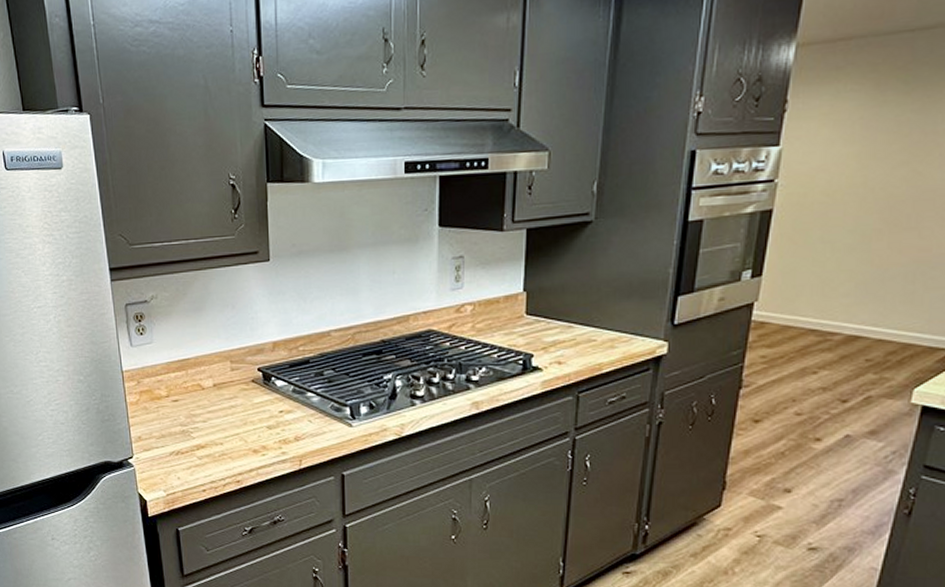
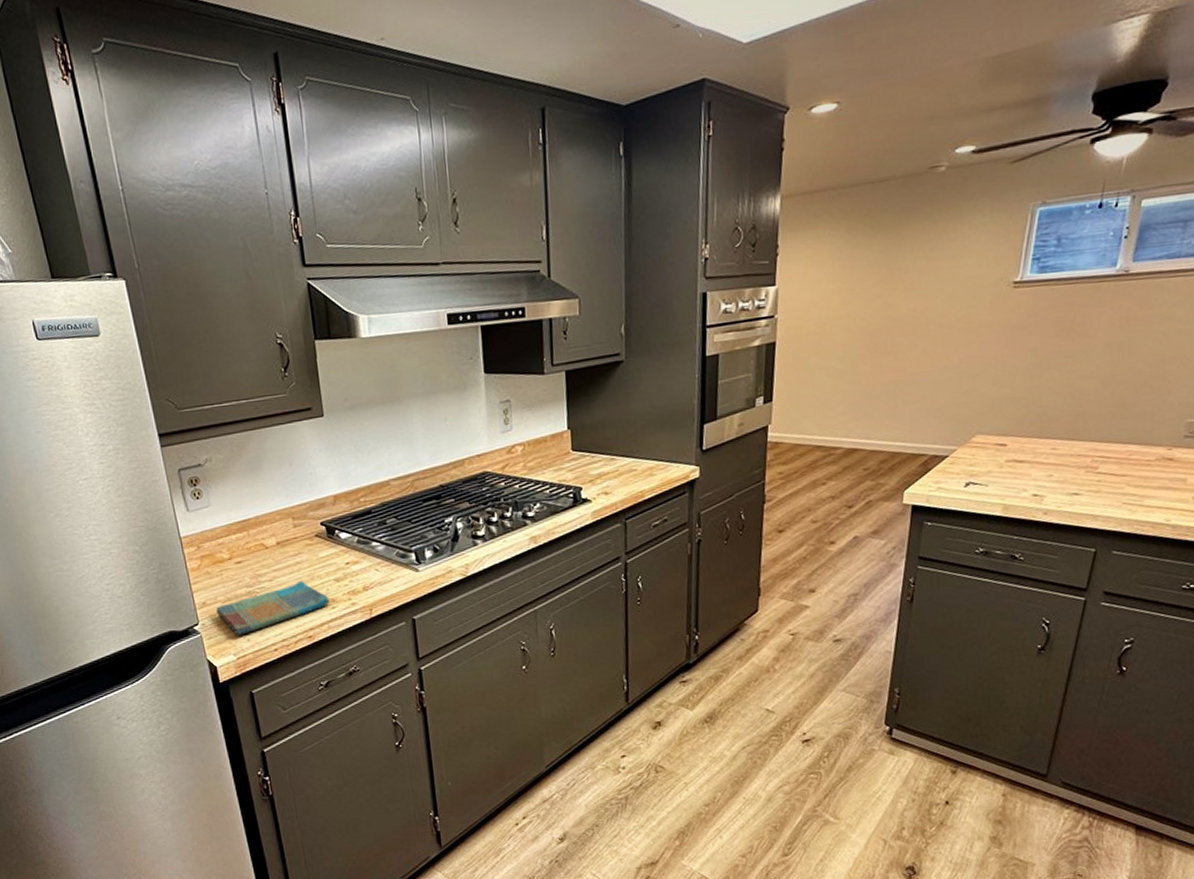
dish towel: none [151,424,260,472] -> present [216,580,330,635]

